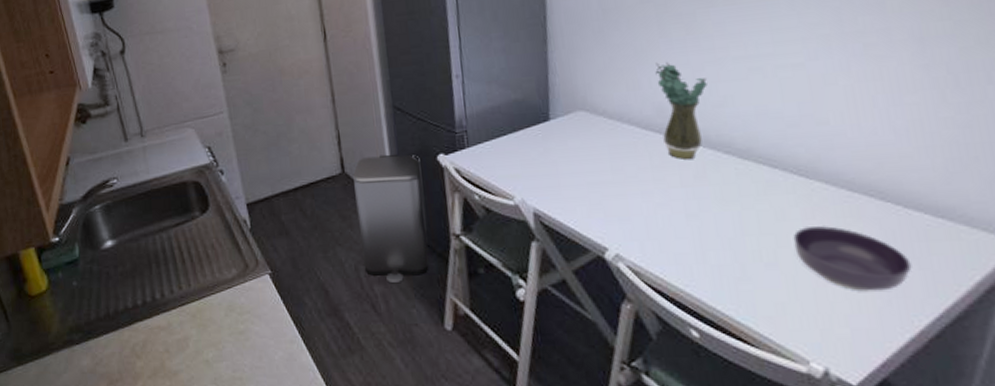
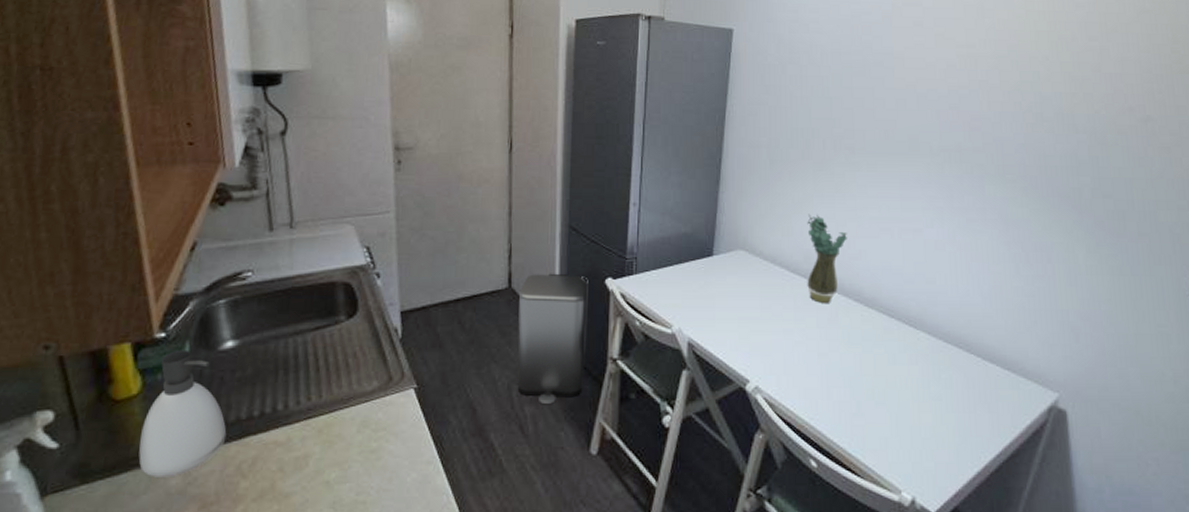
soap dispenser: none [54,250,119,359] -> present [138,349,227,478]
bowl: present [793,226,912,291] -> none [899,371,984,430]

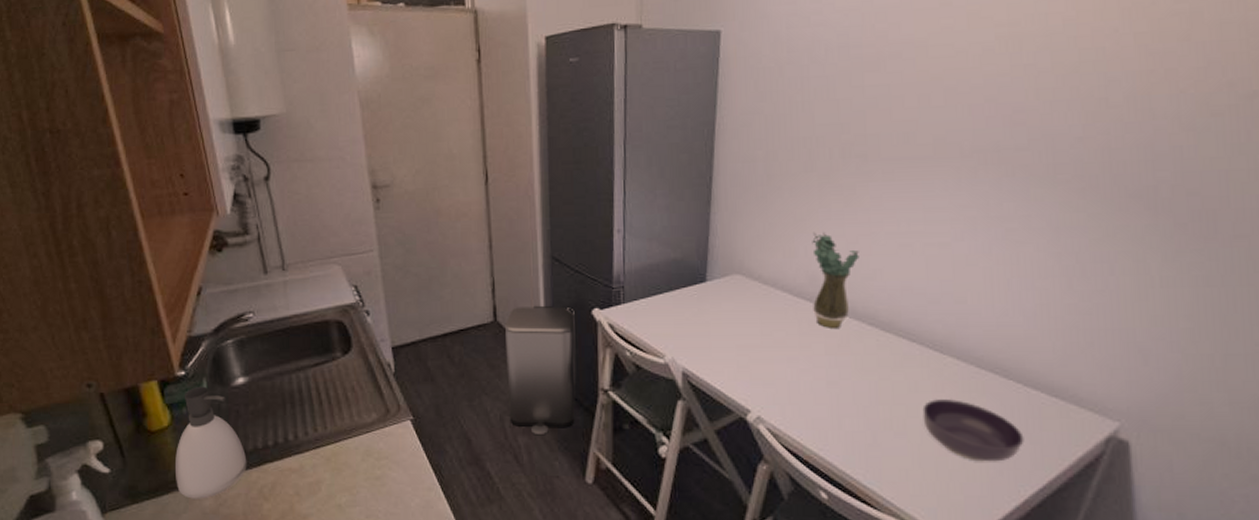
bowl: none [899,371,984,430] -> present [922,399,1024,462]

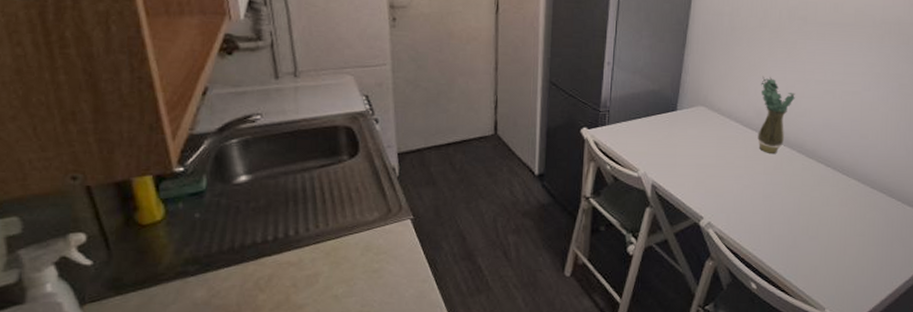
soap dispenser: present [175,386,247,499] -> none [166,182,245,291]
pedal bin: present [504,305,576,434] -> none [502,122,566,234]
bowl: present [922,399,1024,462] -> none [830,212,899,260]

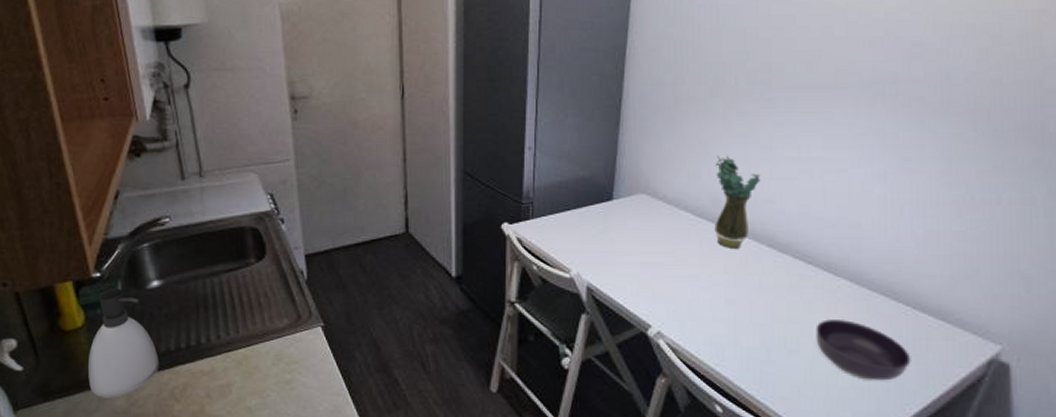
soap dispenser: none [166,182,245,291] -> present [88,288,159,399]
bowl: none [830,212,899,260] -> present [815,319,911,381]

